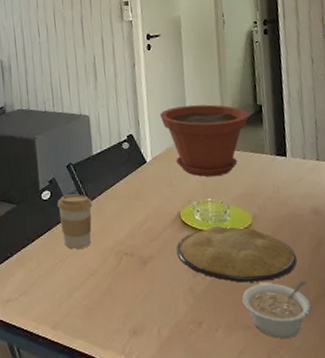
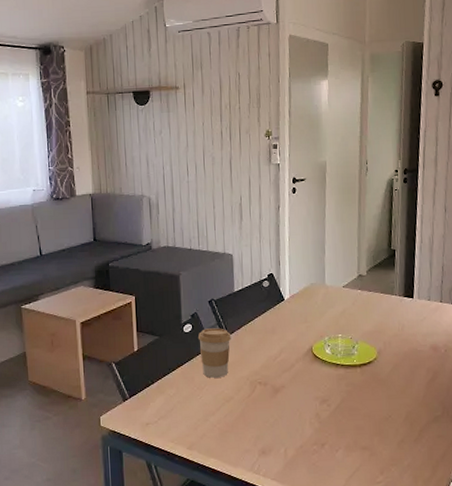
plant pot: present [160,104,249,177] -> none [300,247,382,315]
plate: present [176,225,298,283] -> none [307,359,414,410]
legume: present [242,280,312,339] -> none [362,408,422,458]

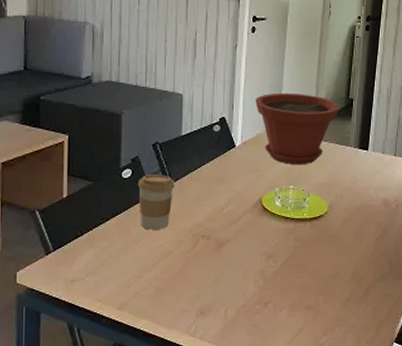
plant pot: none [300,247,382,315] -> present [255,92,340,165]

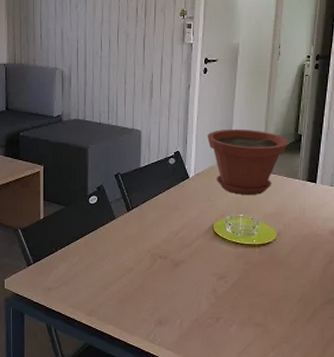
coffee cup: present [137,174,175,230] -> none [102,201,135,249]

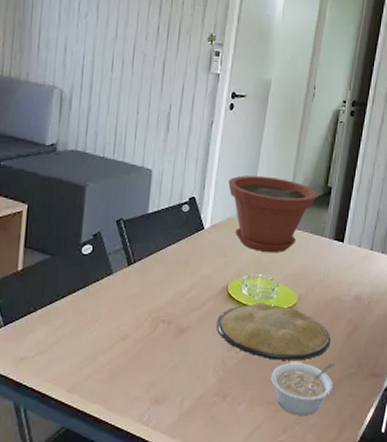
plate: none [206,238,310,288] -> present [217,302,331,360]
legume: none [257,289,316,337] -> present [270,362,334,417]

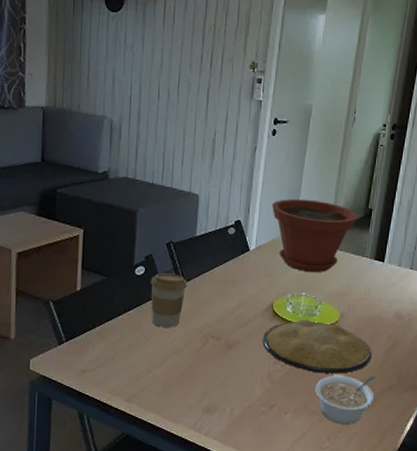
coffee cup: none [97,252,138,311] -> present [150,273,187,327]

